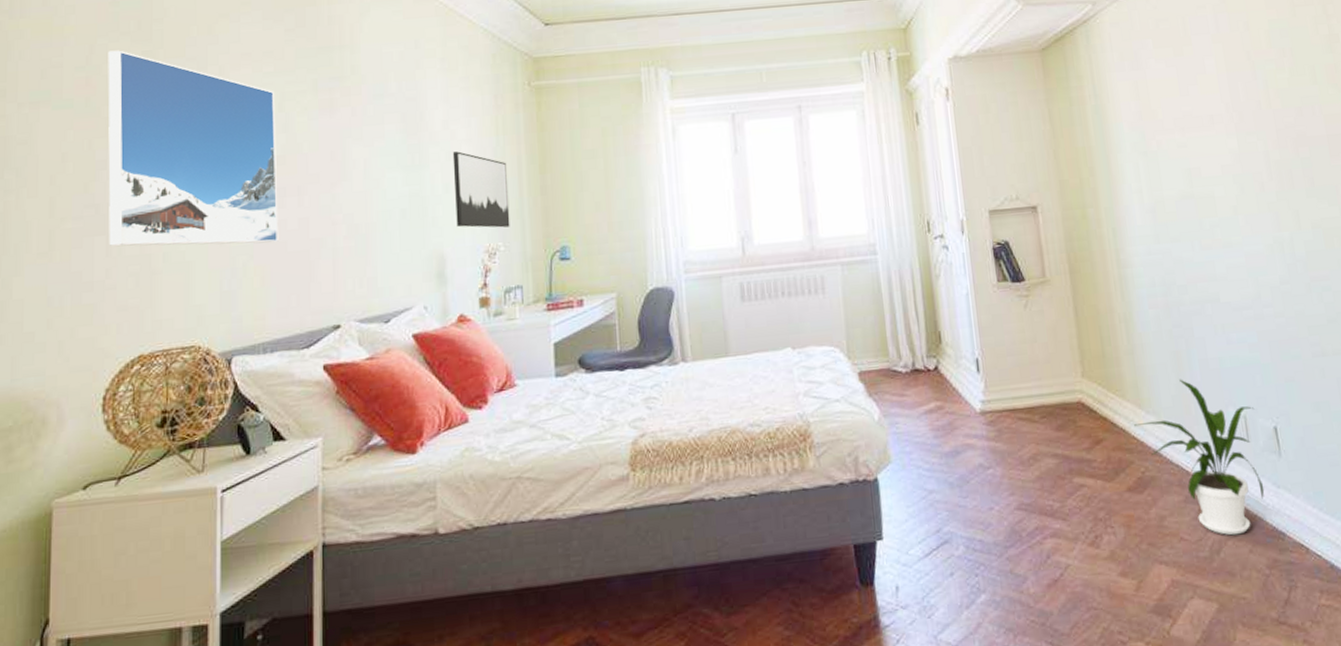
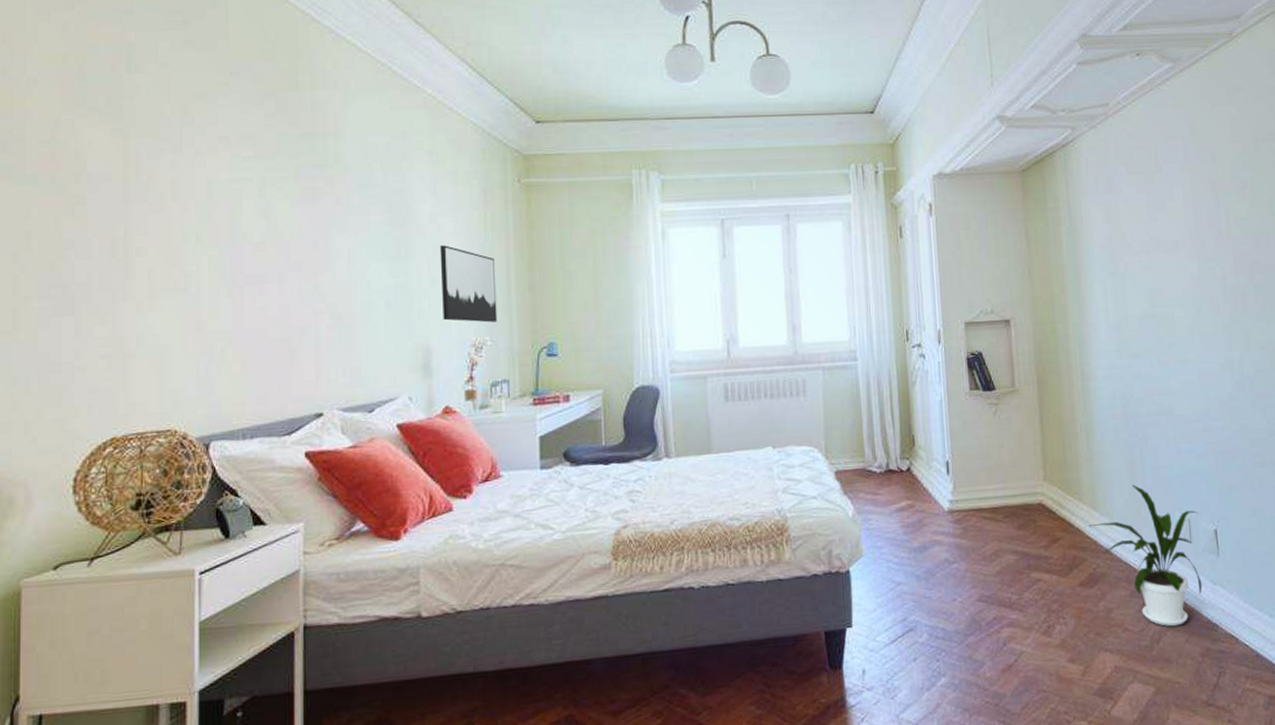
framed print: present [108,50,279,246] -> none [75,126,259,330]

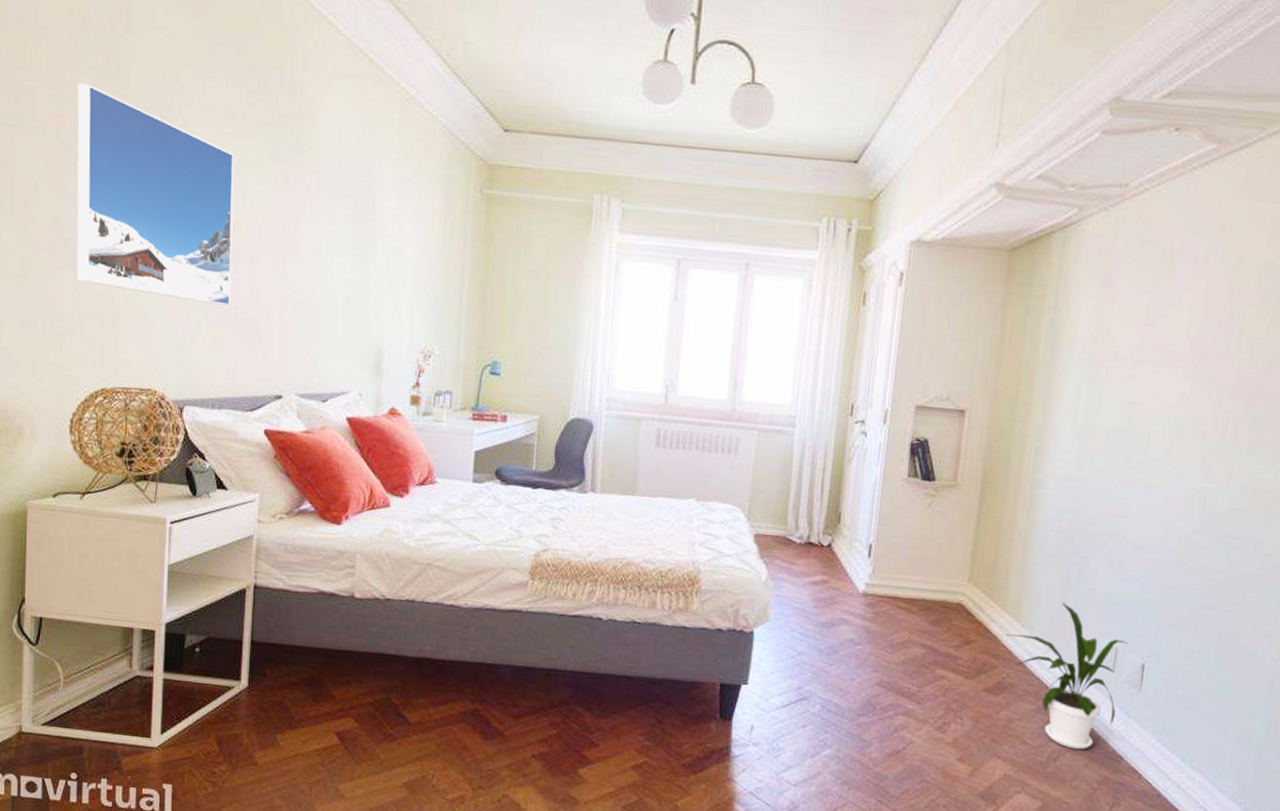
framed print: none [75,126,259,330] -> present [77,83,234,306]
wall art: present [439,245,498,323] -> none [396,248,450,333]

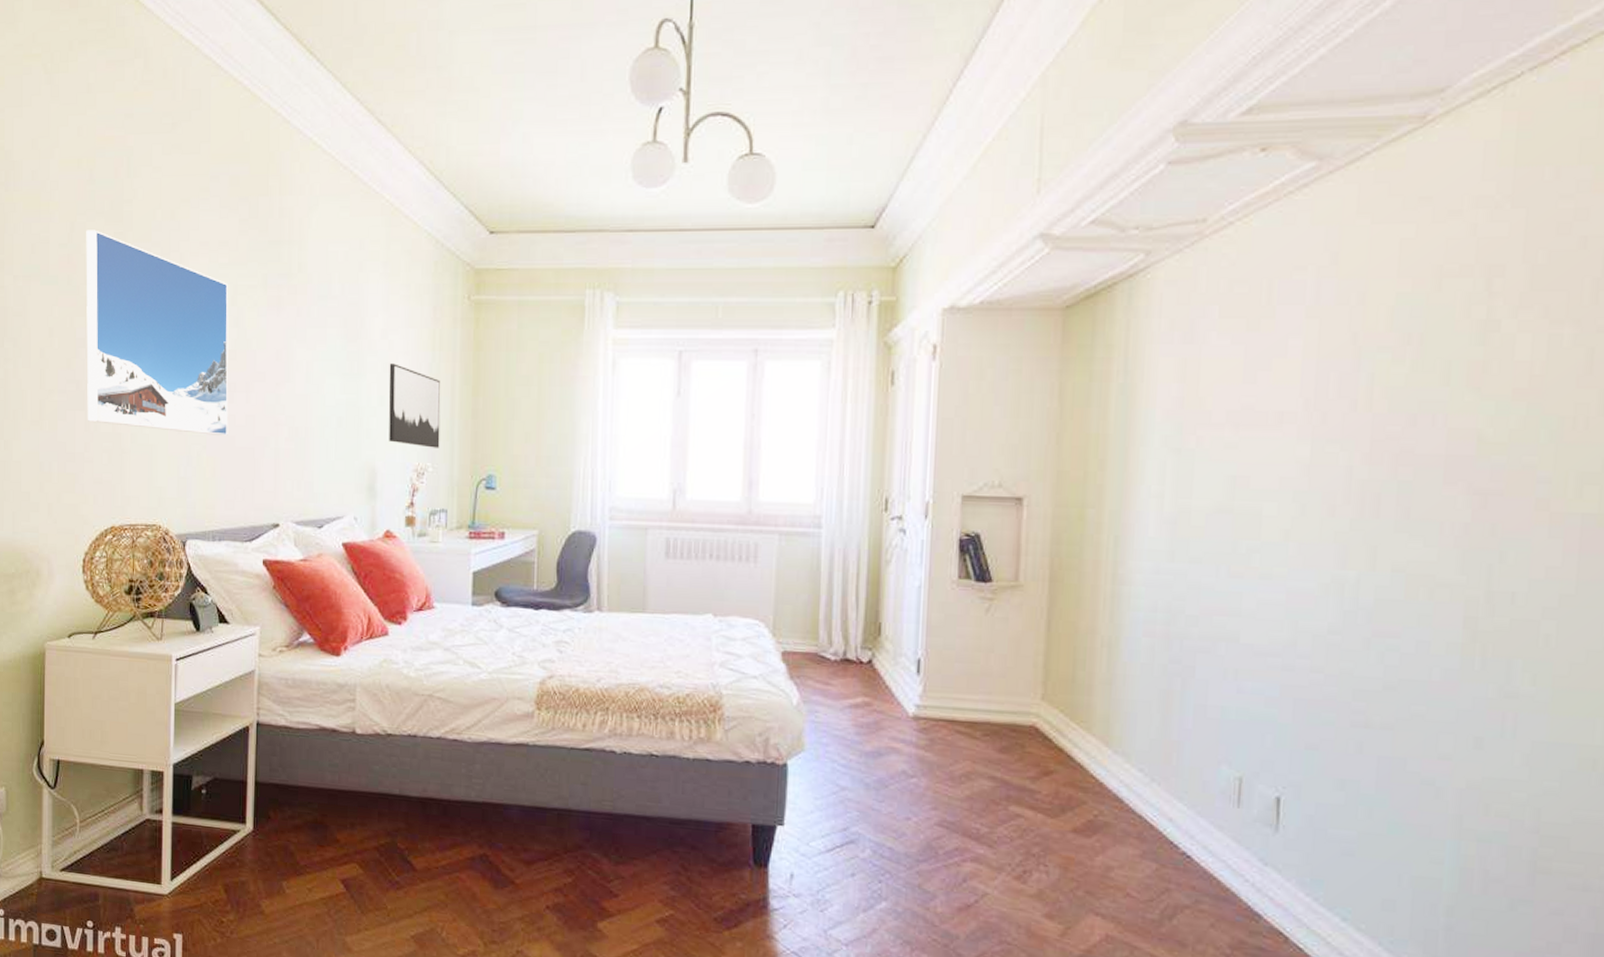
wall art: none [396,248,450,333] -> present [388,363,441,448]
house plant: present [1007,602,1129,750] -> none [1095,722,1256,905]

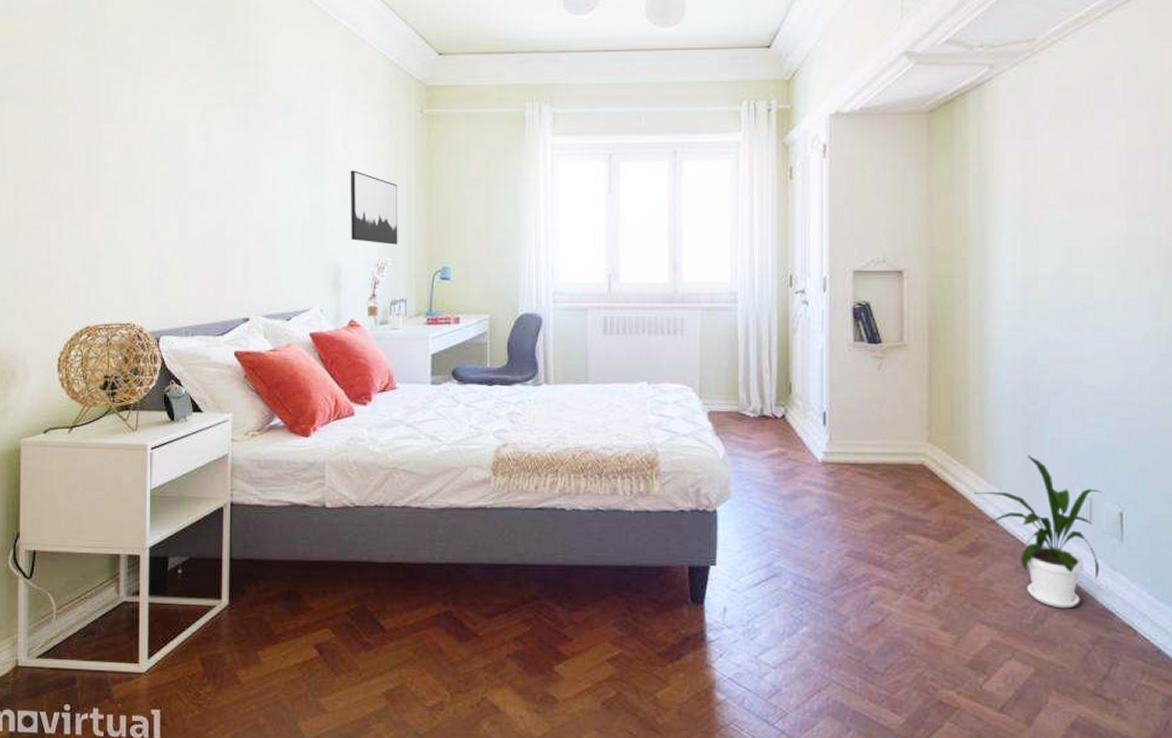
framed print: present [86,230,229,436] -> none [60,54,199,239]
house plant: none [1095,722,1256,905] -> present [974,455,1102,609]

